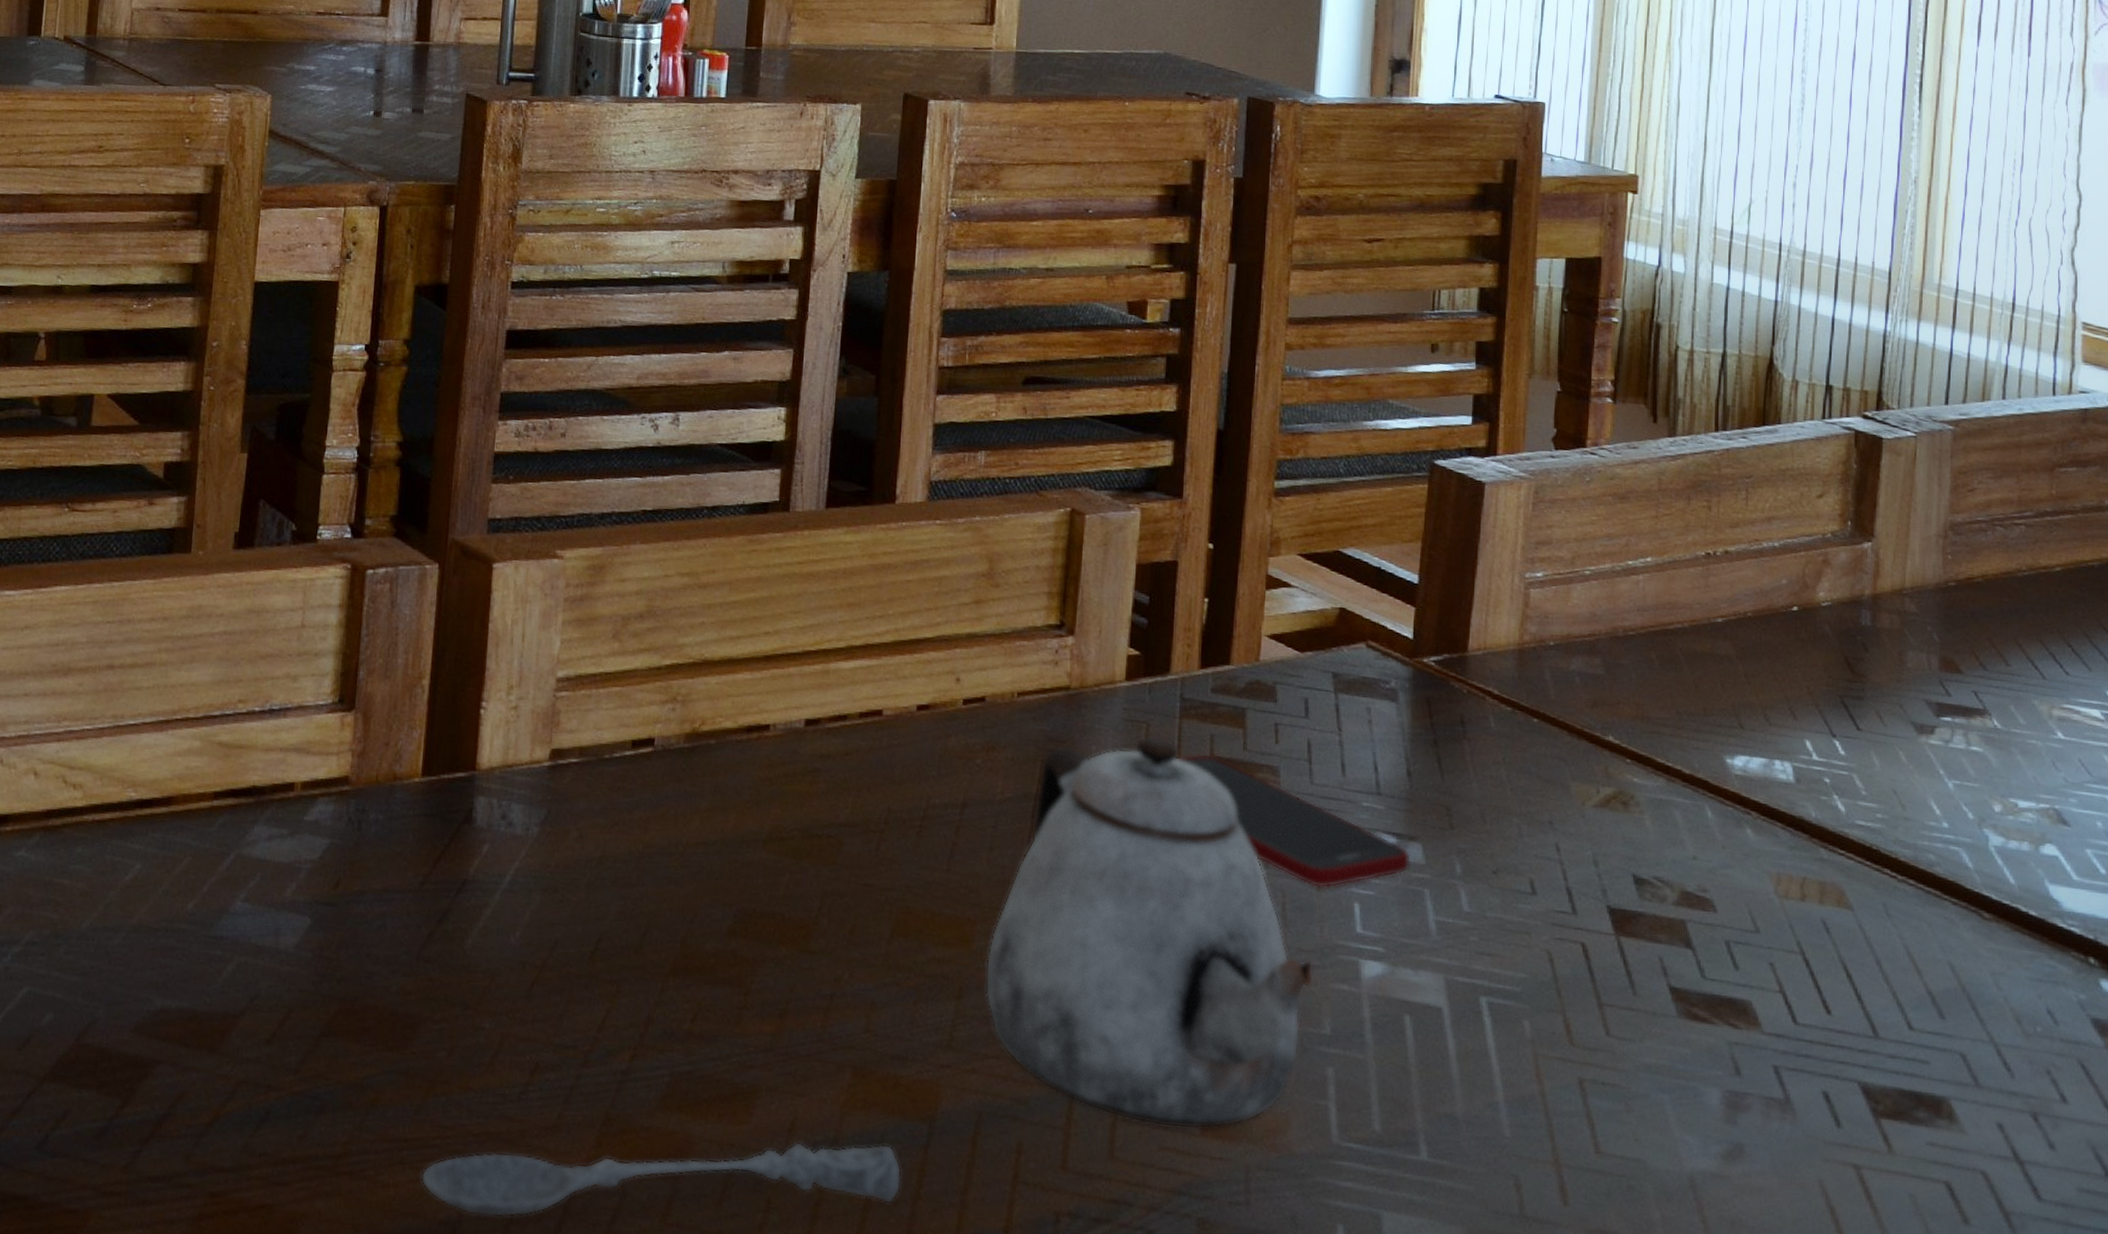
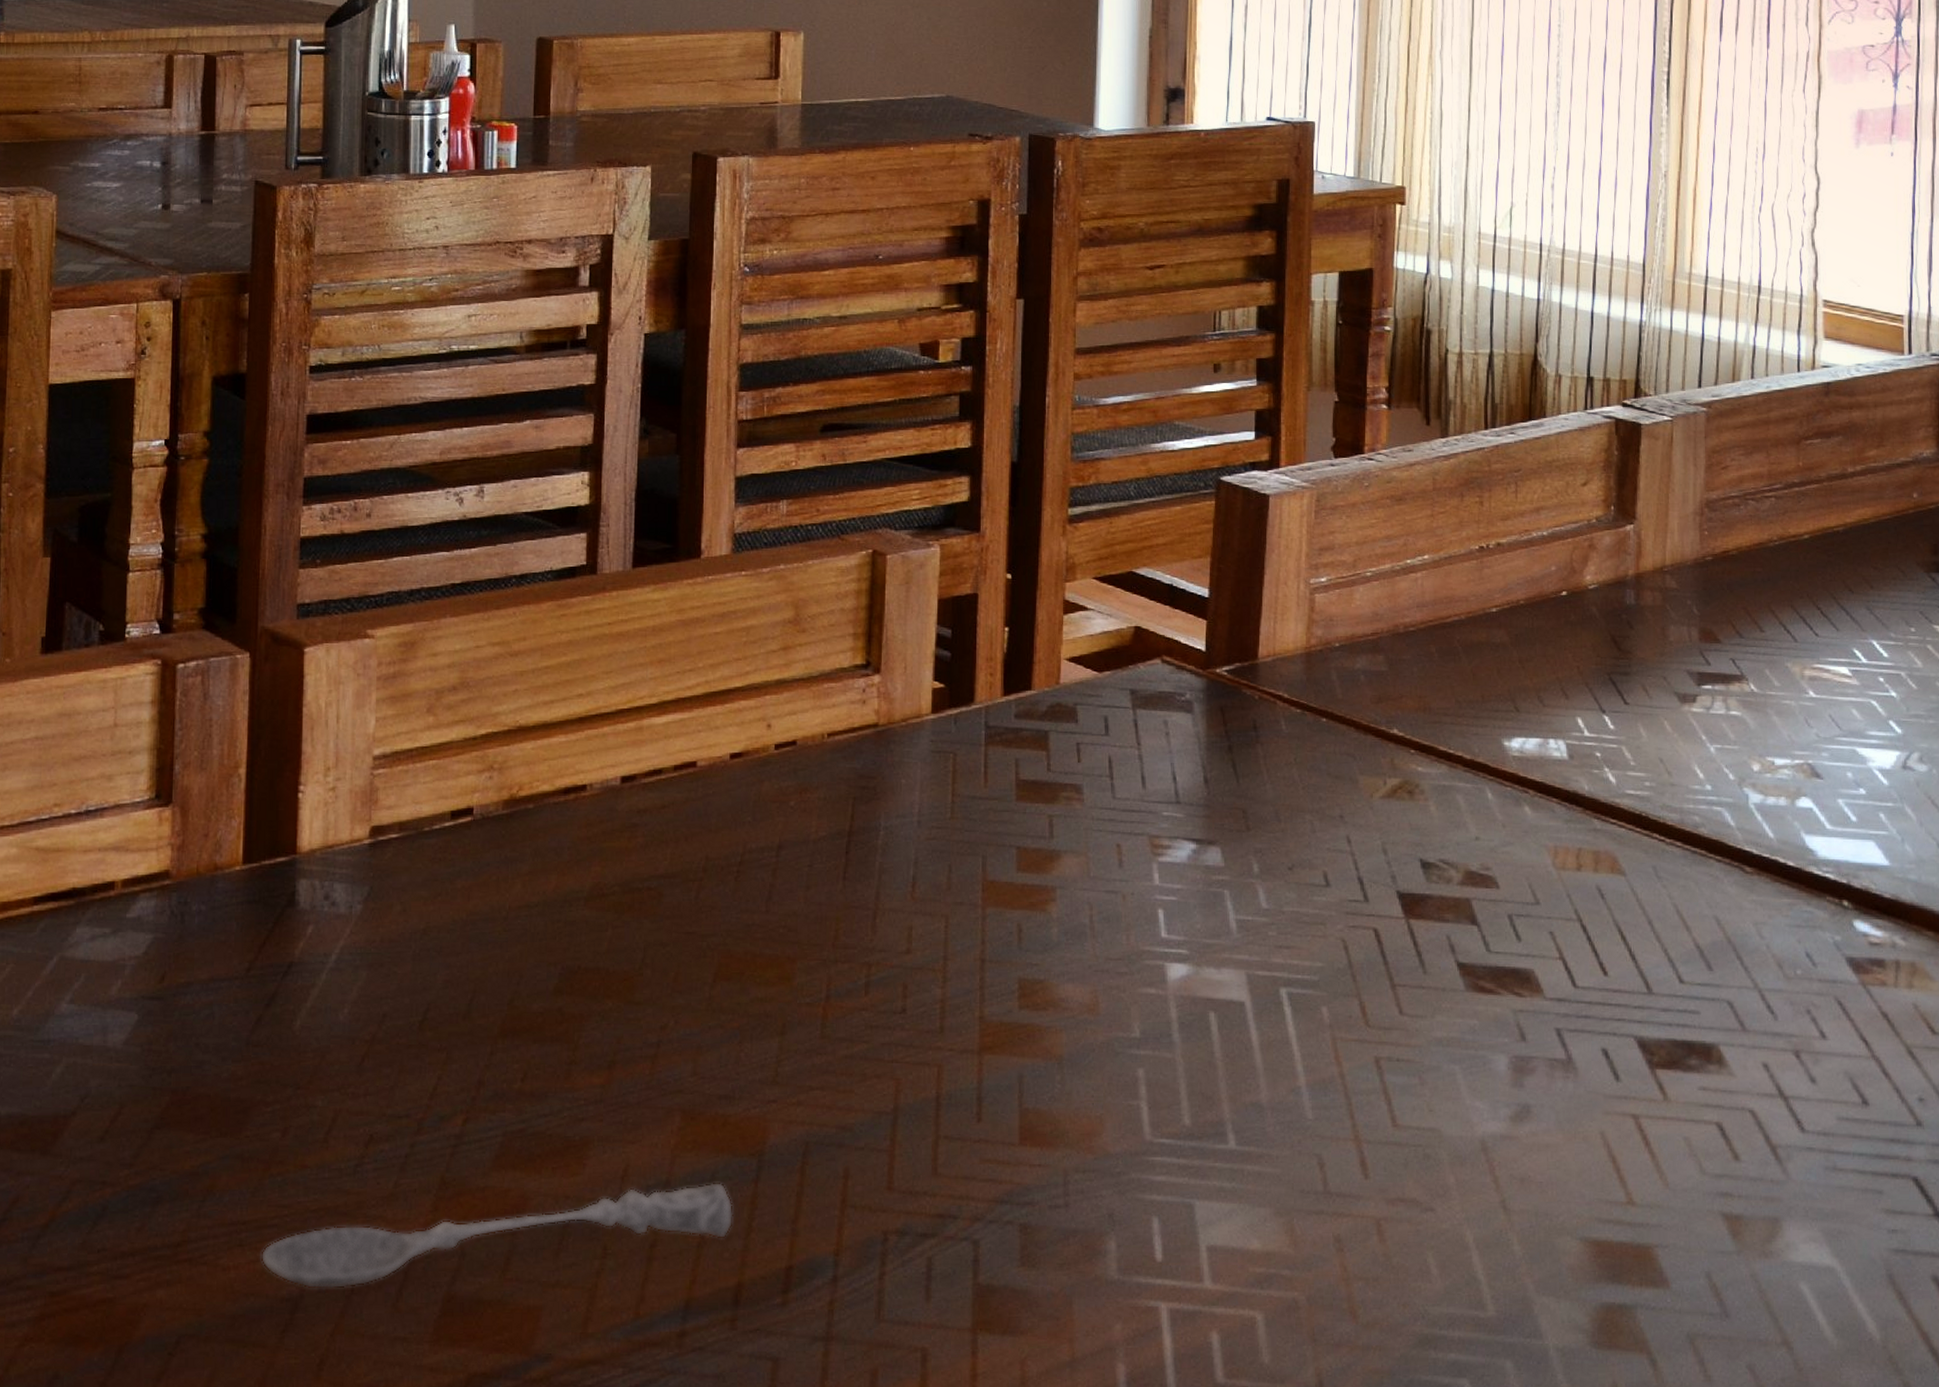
teapot: present [985,735,1314,1130] -> none [807,765,1122,1140]
cell phone: present [1175,753,1412,889] -> none [982,777,1211,898]

